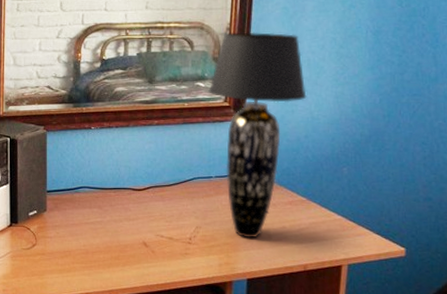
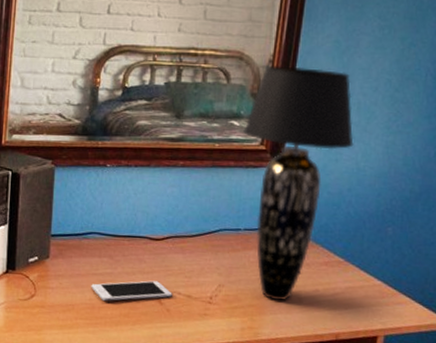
cell phone: none [84,226,156,246] -> present [91,280,173,301]

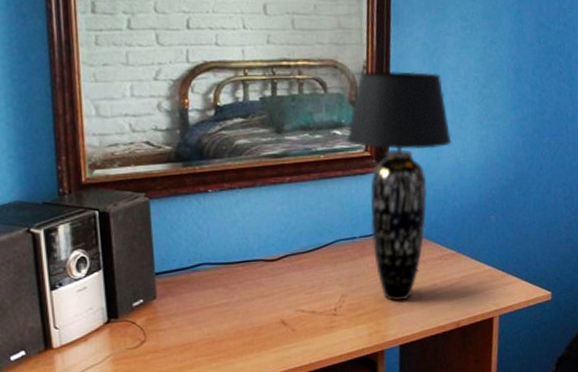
cell phone: present [91,280,173,301] -> none [208,302,296,333]

